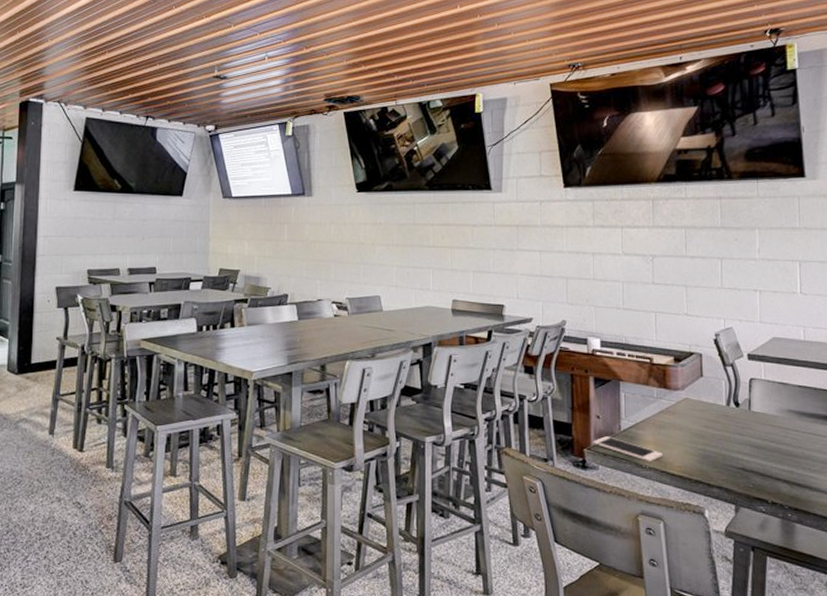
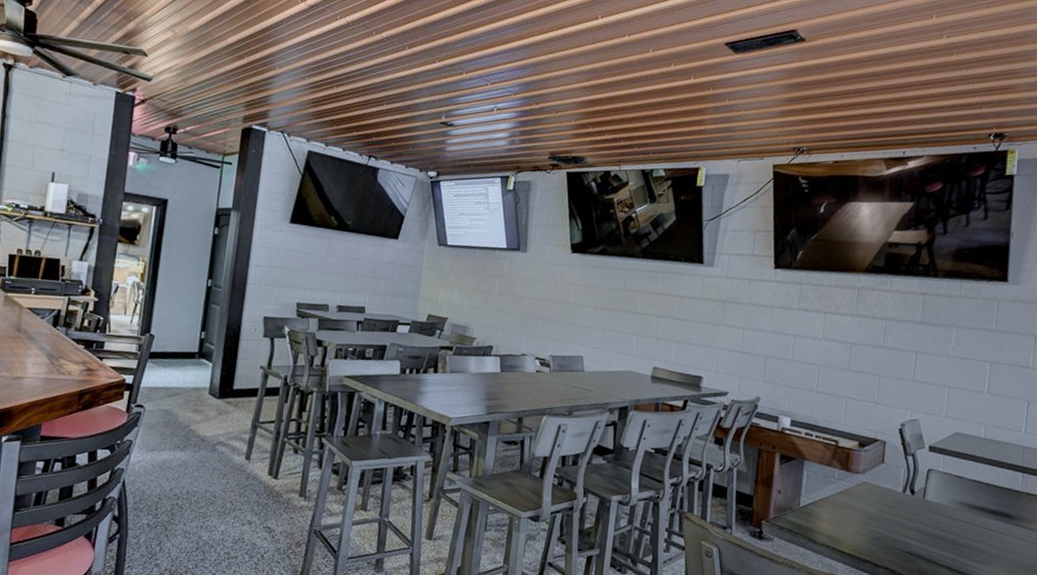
cell phone: present [593,436,663,462] -> none [771,510,836,539]

